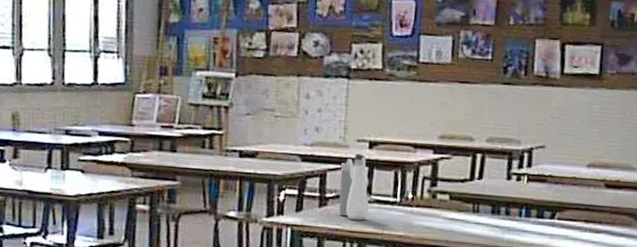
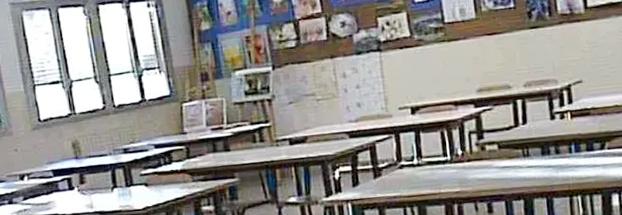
water bottle: present [338,154,369,220] -> none [387,120,423,185]

